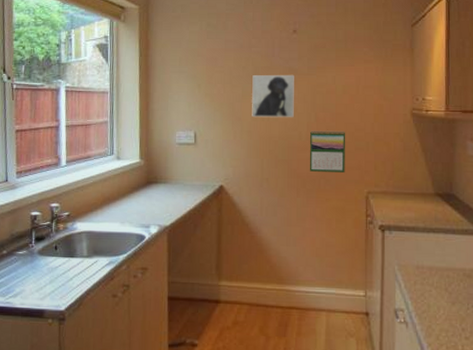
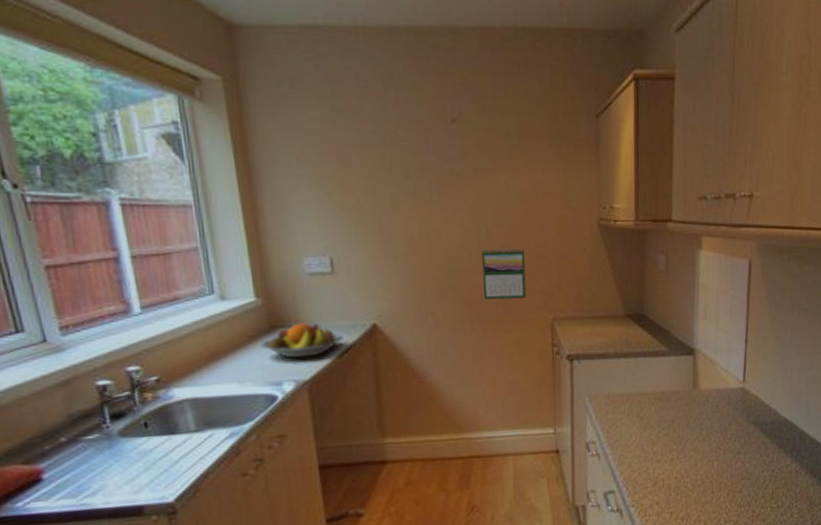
fruit bowl: none [138,180,197,208] -> present [260,323,343,359]
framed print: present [252,74,294,118] -> none [402,178,460,236]

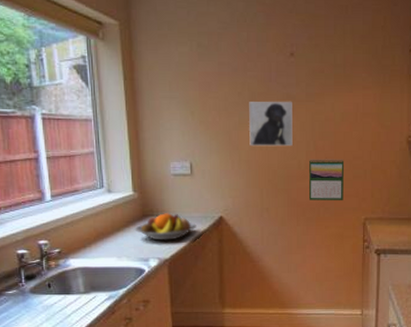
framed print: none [402,178,460,236] -> present [249,101,293,147]

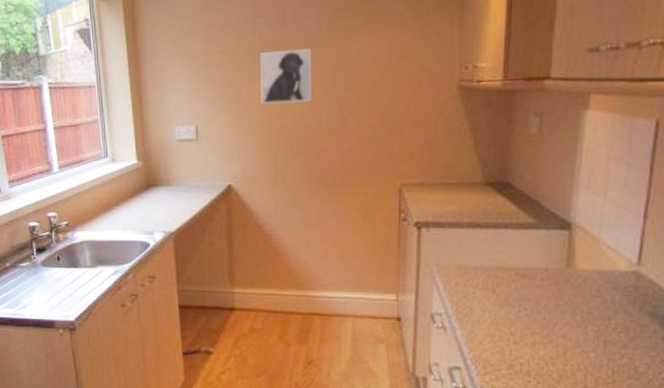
fruit bowl: present [134,213,197,241] -> none [139,182,203,212]
calendar: present [309,159,345,200] -> none [331,113,375,164]

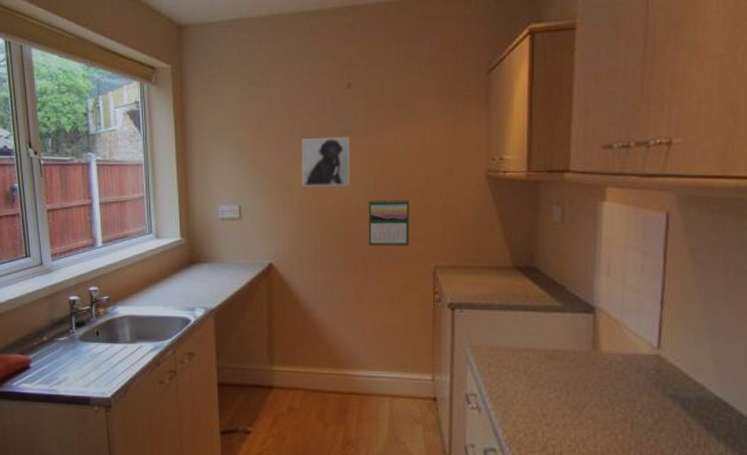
calendar: none [331,113,375,164] -> present [369,198,410,246]

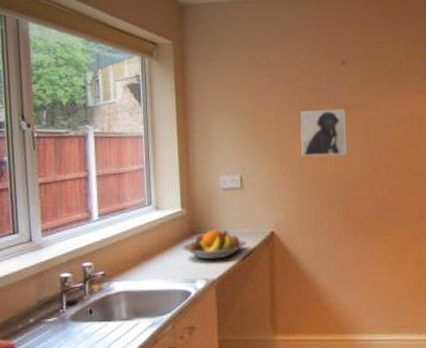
fruit bowl: none [181,259,245,289] -> present [181,229,246,260]
calendar: present [369,198,410,246] -> none [365,166,403,211]

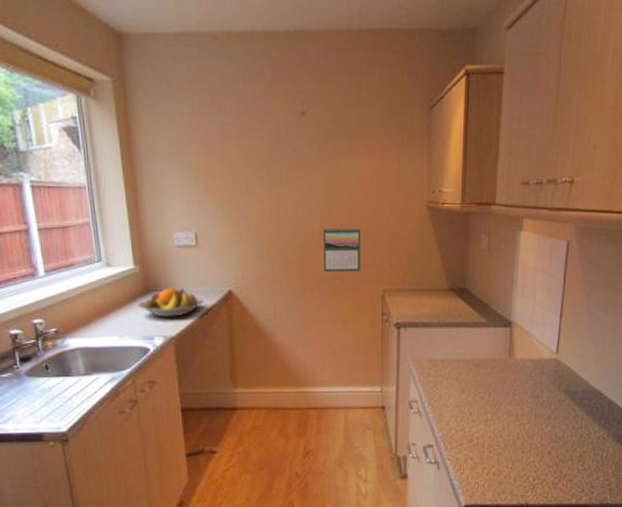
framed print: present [300,109,347,157] -> none [257,164,305,215]
calendar: none [365,166,403,211] -> present [323,227,361,272]

